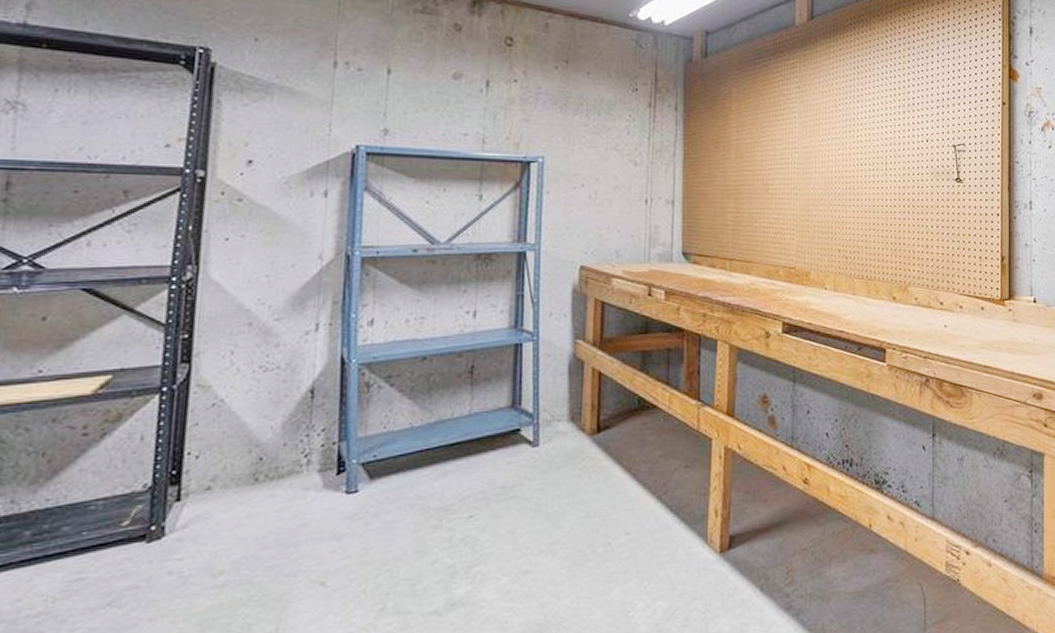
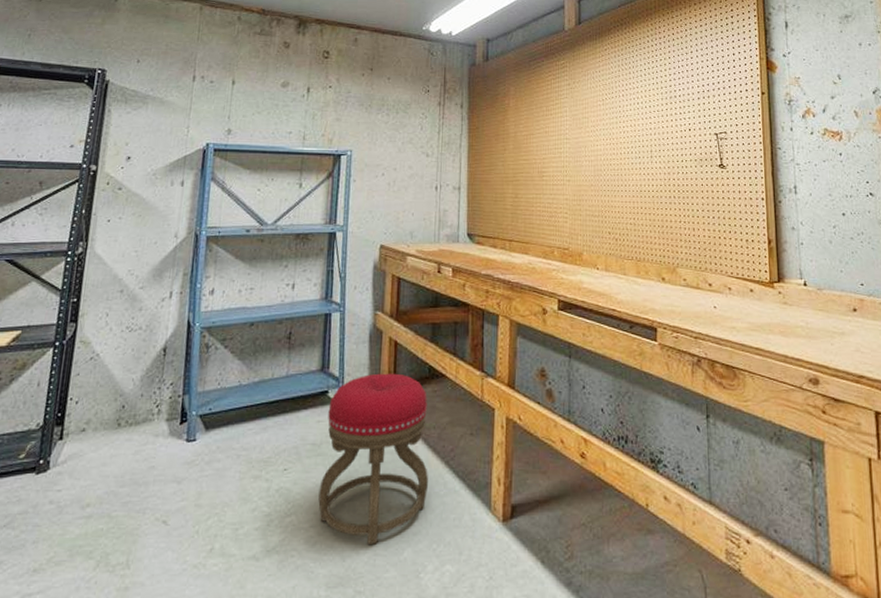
stool: none [511,406,639,588] -> present [318,373,429,544]

